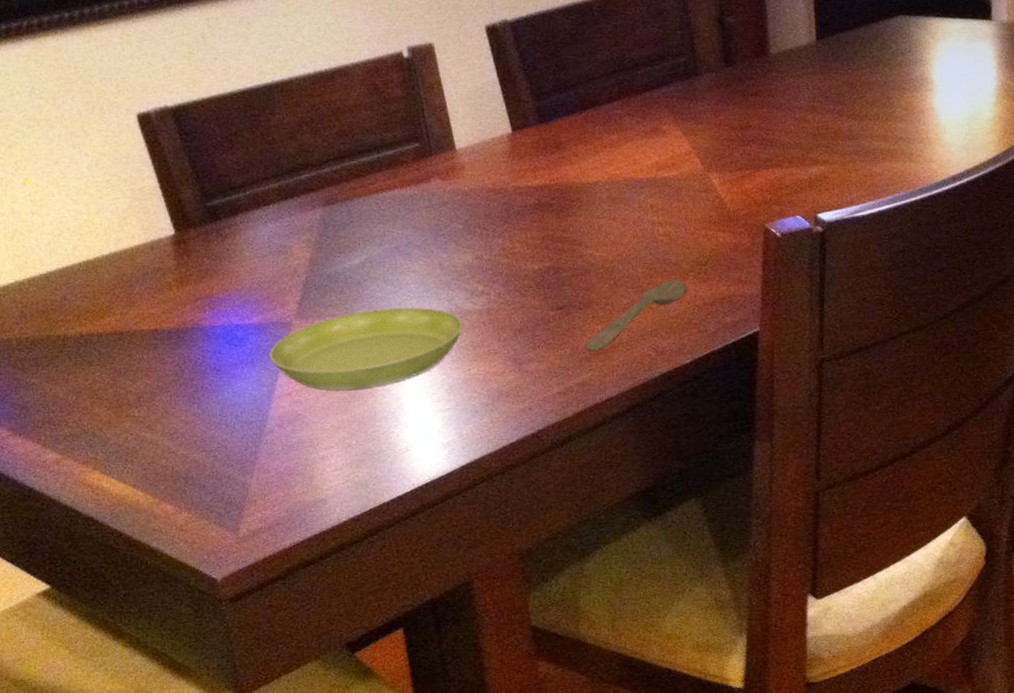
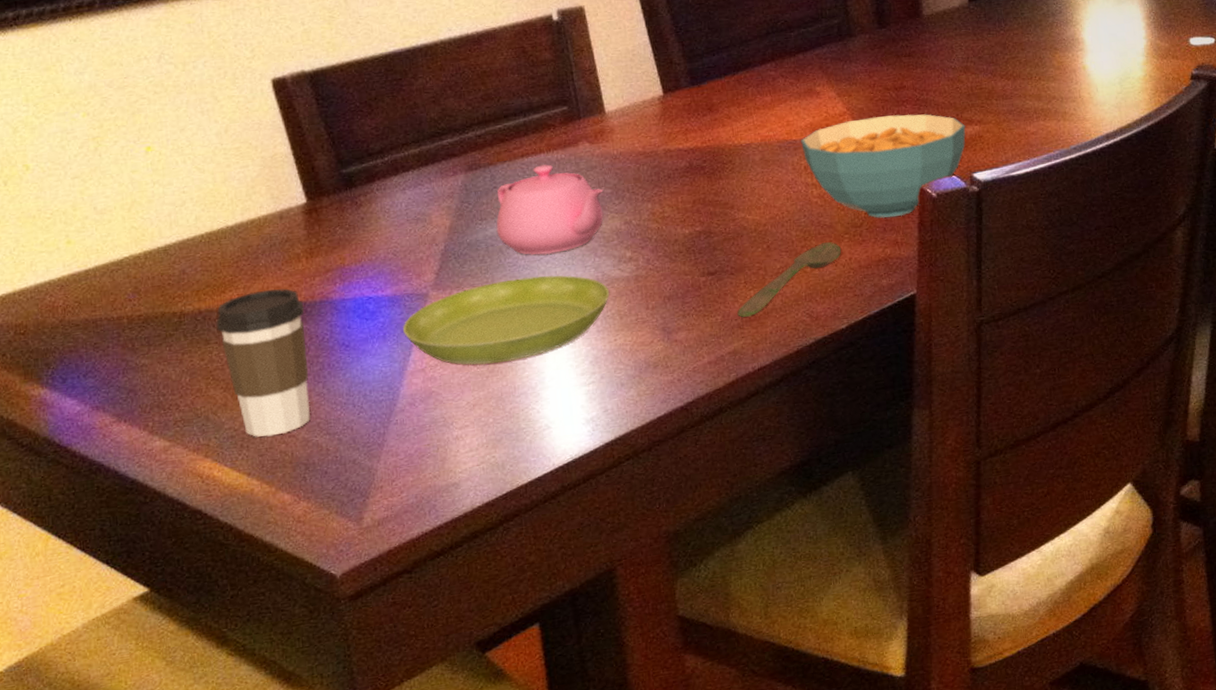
coffee cup: none [97,315,188,453] -> present [216,288,311,437]
teapot: none [353,200,457,288] -> present [496,164,604,256]
cereal bowl: none [647,153,811,257] -> present [801,114,966,218]

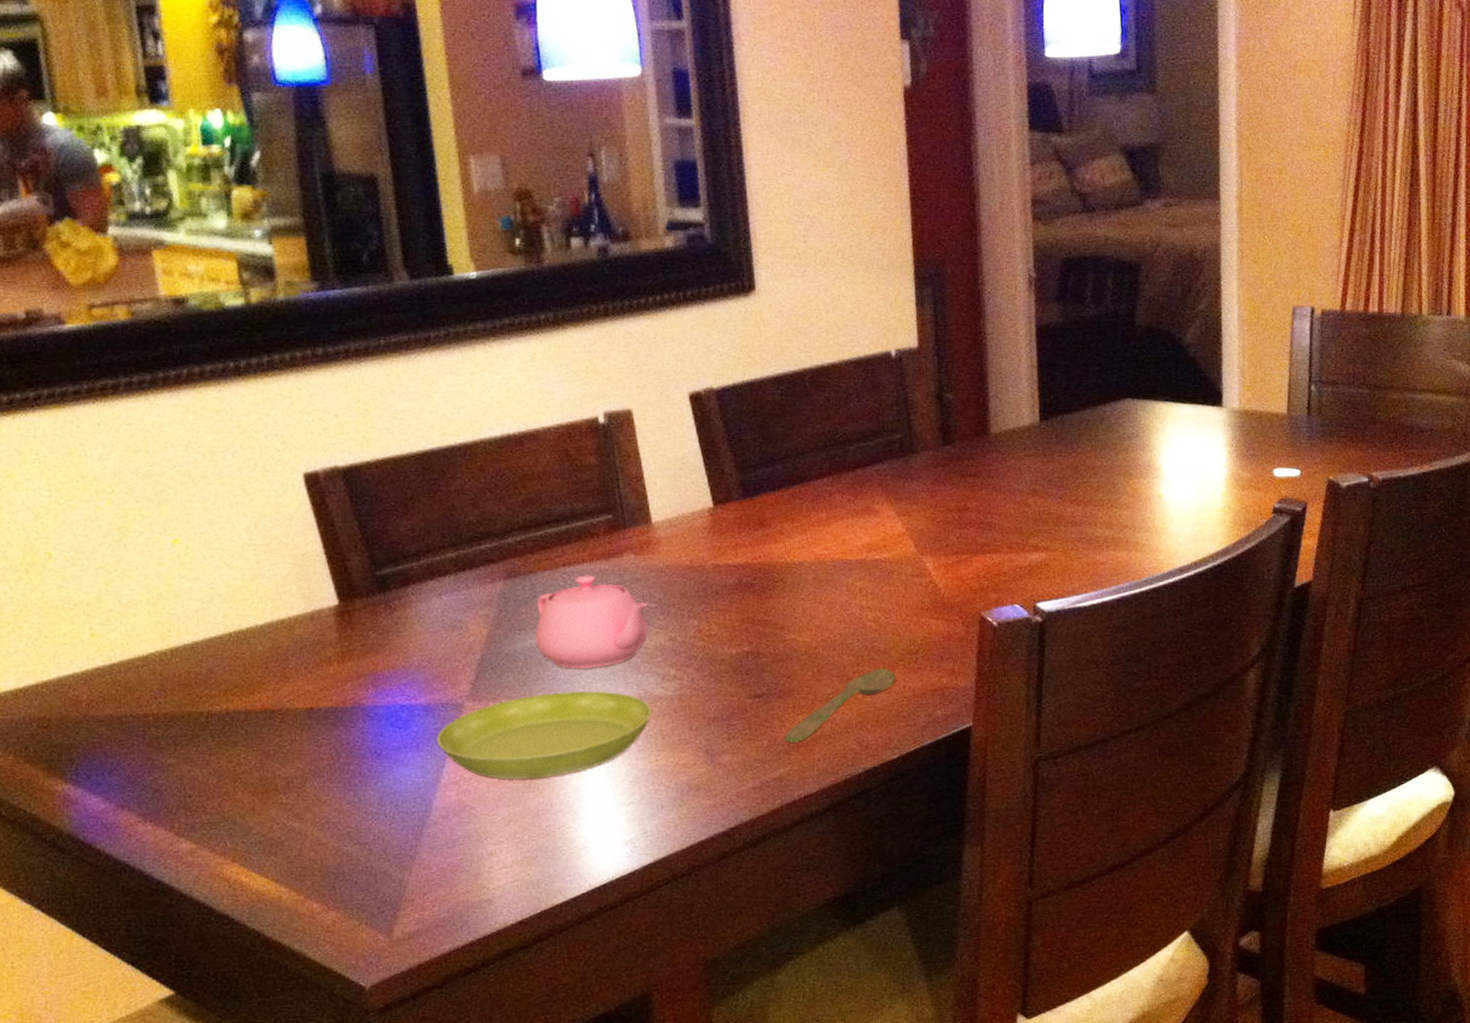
coffee cup: present [216,288,311,437] -> none [244,692,341,844]
cereal bowl: present [801,114,966,218] -> none [857,537,1031,646]

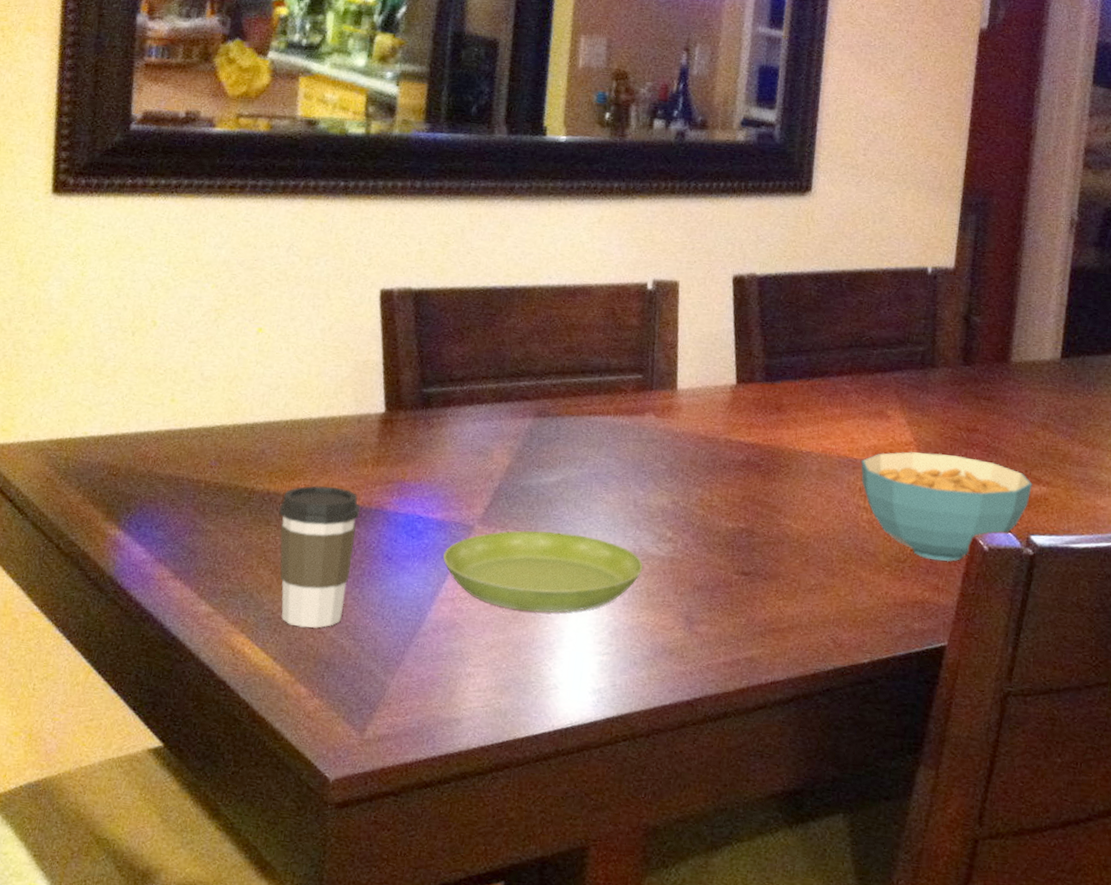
coffee cup: none [244,692,341,844] -> present [279,485,360,628]
teapot: present [535,575,648,670] -> none [550,426,659,517]
spoon: present [784,668,896,743] -> none [762,570,880,627]
cereal bowl: none [857,537,1031,646] -> present [861,451,1032,562]

